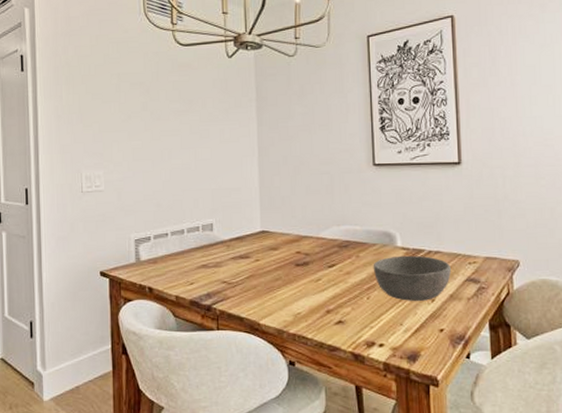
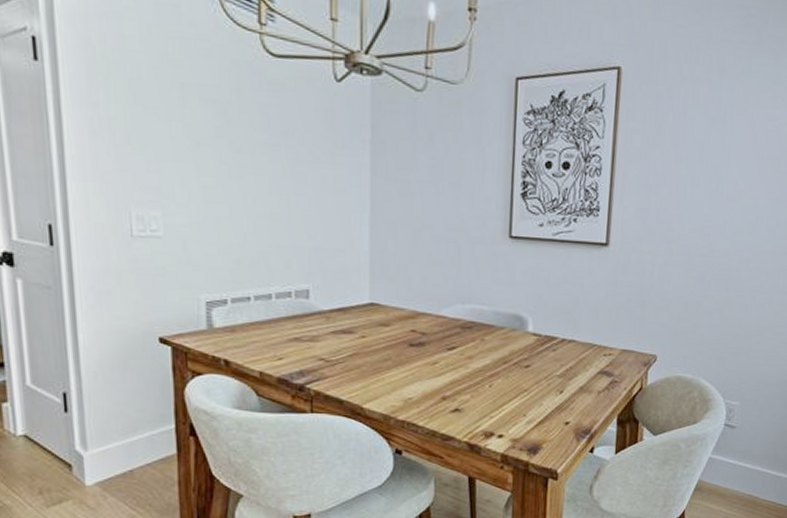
bowl: present [373,255,452,301] -> none [498,342,585,392]

